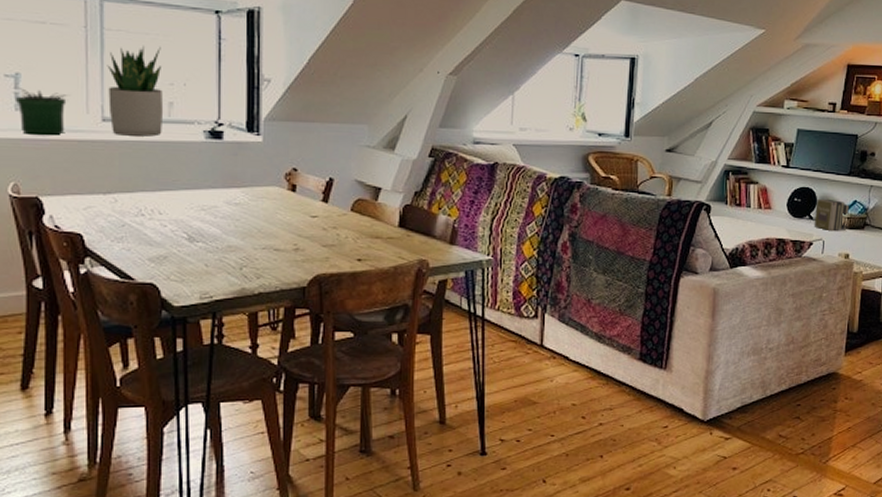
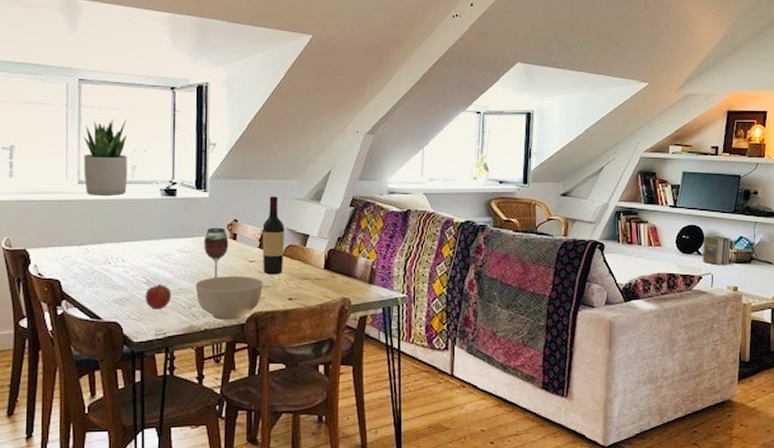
planter: present [16,88,67,136] -> none [10,158,51,198]
fruit: none [187,240,219,268] -> present [145,283,172,308]
bowl: none [247,233,327,282] -> present [195,276,263,320]
wineglass: none [257,176,287,235] -> present [204,227,229,278]
wine bottle: none [326,143,353,233] -> present [262,196,285,275]

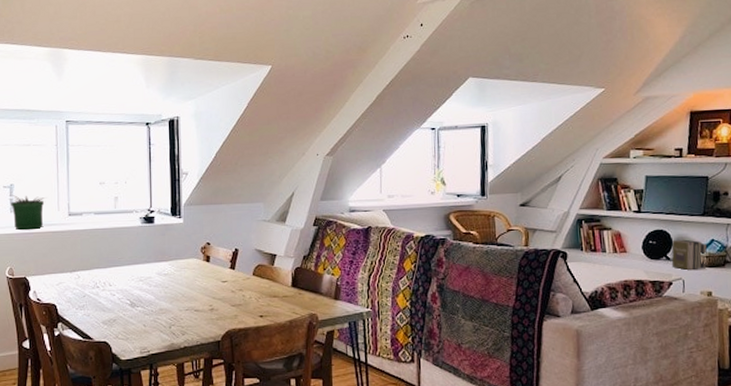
planter: none [10,158,51,198] -> present [11,195,45,231]
planter: present [83,118,128,195] -> none [71,154,111,226]
fruit: present [145,283,172,308] -> none [130,305,154,328]
bowl: present [195,276,263,320] -> none [174,296,236,337]
wineglass: present [204,227,229,278] -> none [180,250,203,298]
wine bottle: present [262,196,285,275] -> none [233,219,254,294]

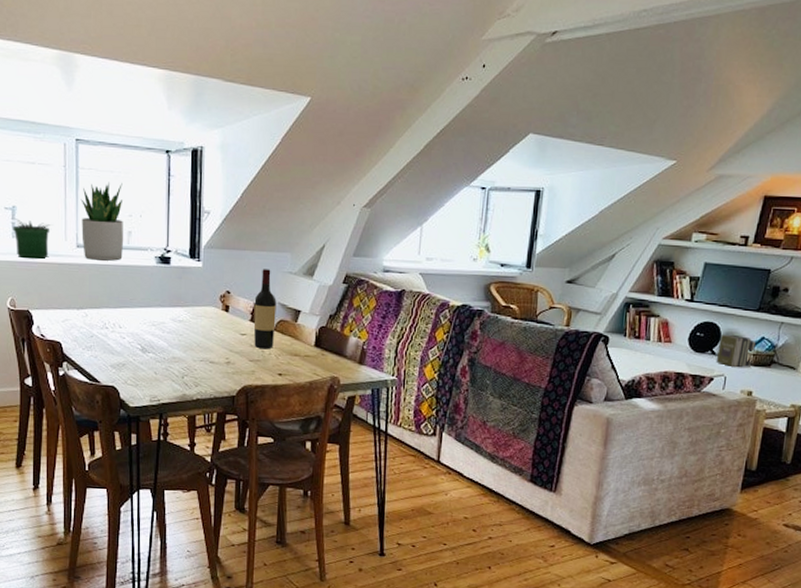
planter: none [71,154,111,226] -> present [80,181,124,261]
wine bottle: none [233,219,254,294] -> present [253,269,277,350]

